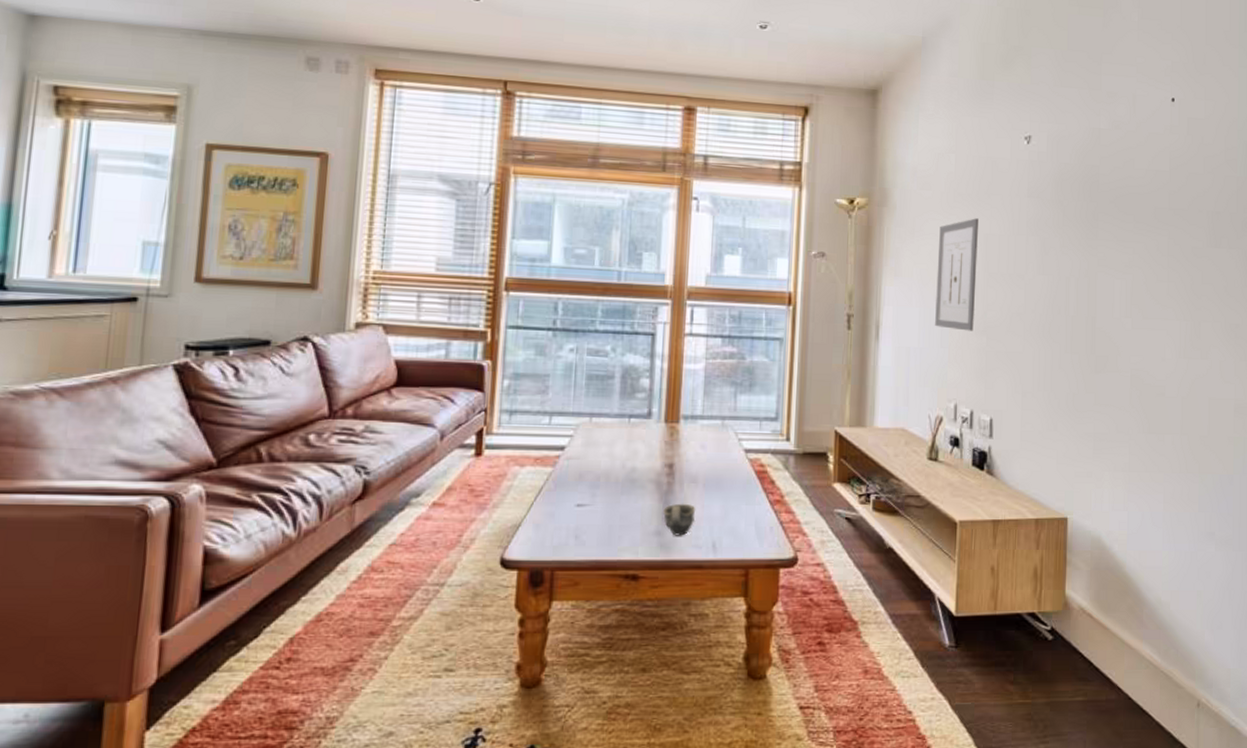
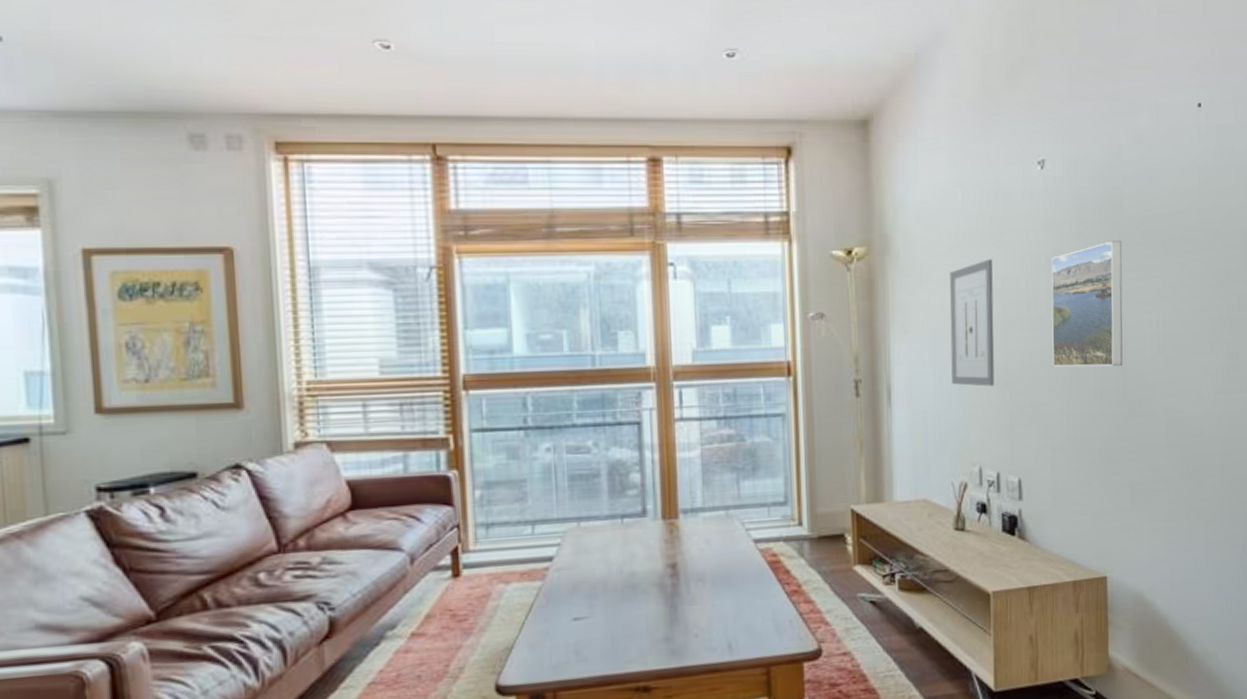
cup: present [662,503,696,536] -> none [669,604,707,641]
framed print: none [1027,211,1097,325] -> present [1051,241,1123,367]

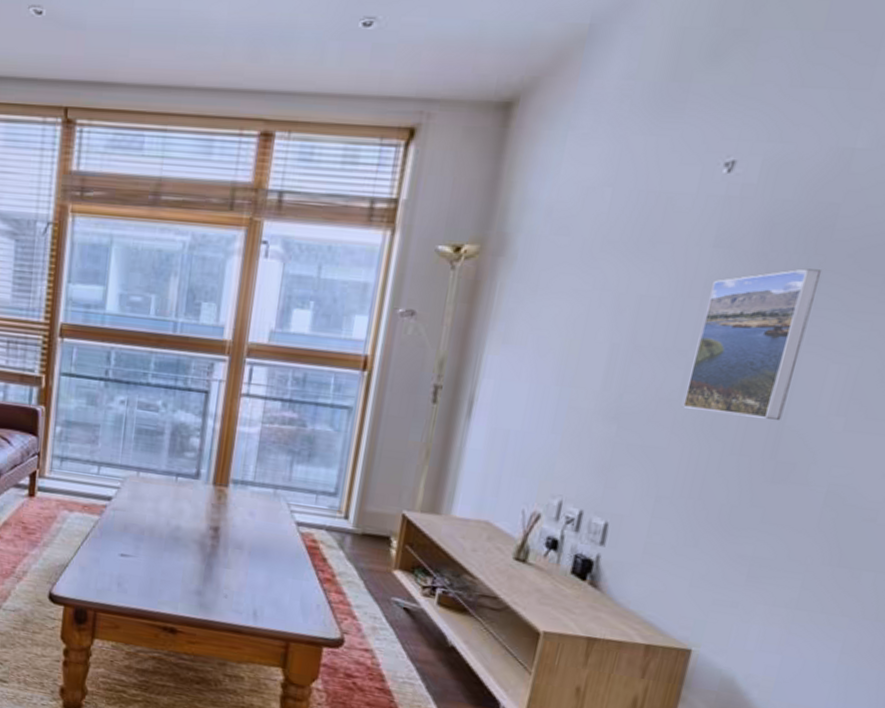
wall art: present [950,259,995,386] -> none [548,274,632,417]

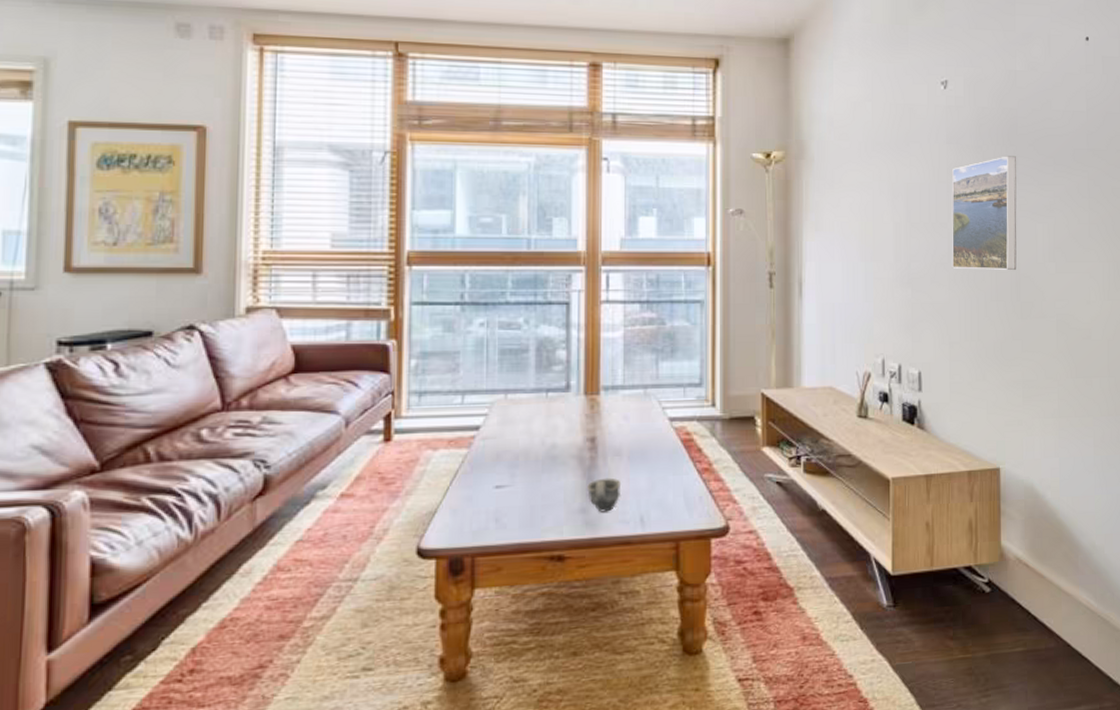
cup: none [204,567,239,599] -> present [586,477,622,513]

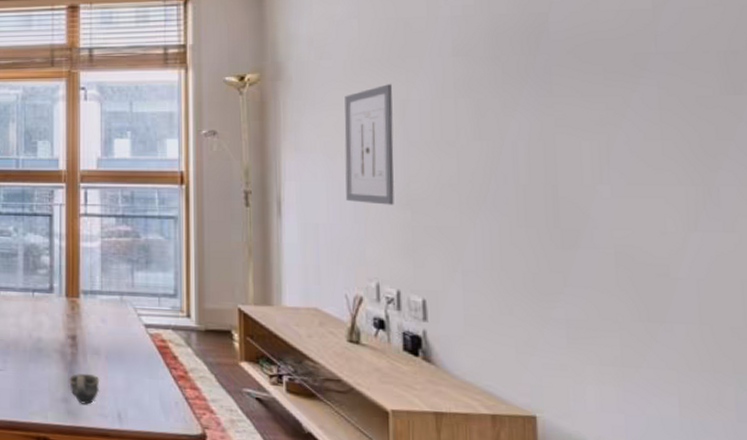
wall art: none [858,167,899,283] -> present [344,84,394,205]
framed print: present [951,156,1017,271] -> none [460,65,554,194]

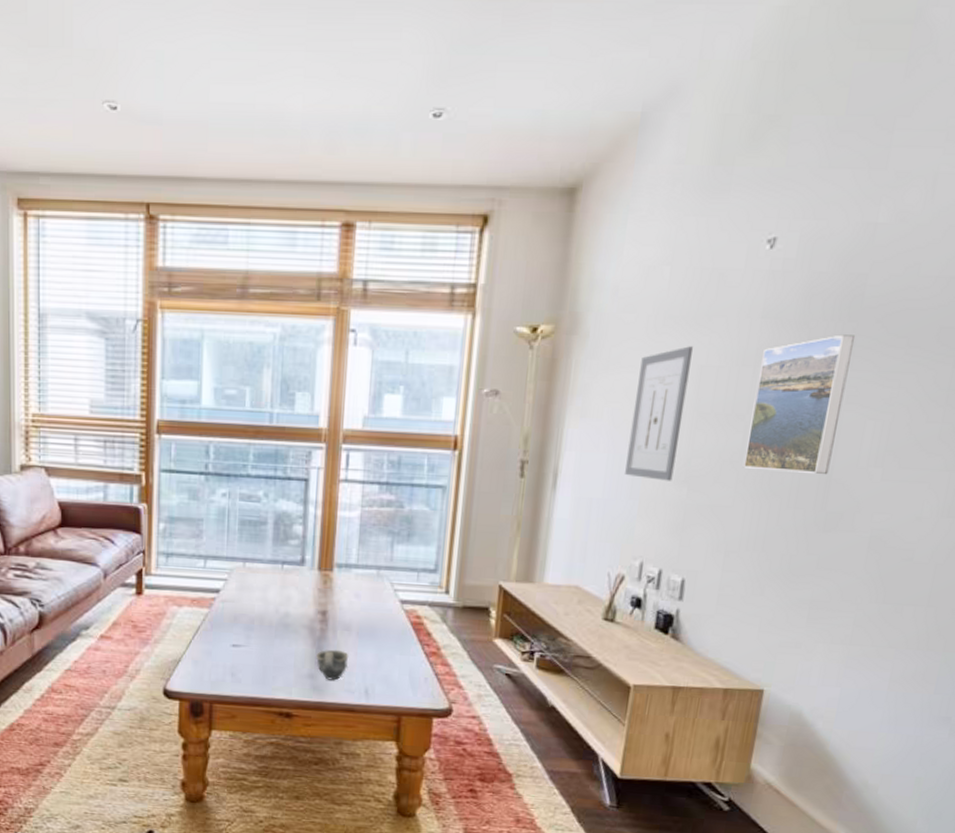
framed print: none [460,65,554,194] -> present [742,334,856,475]

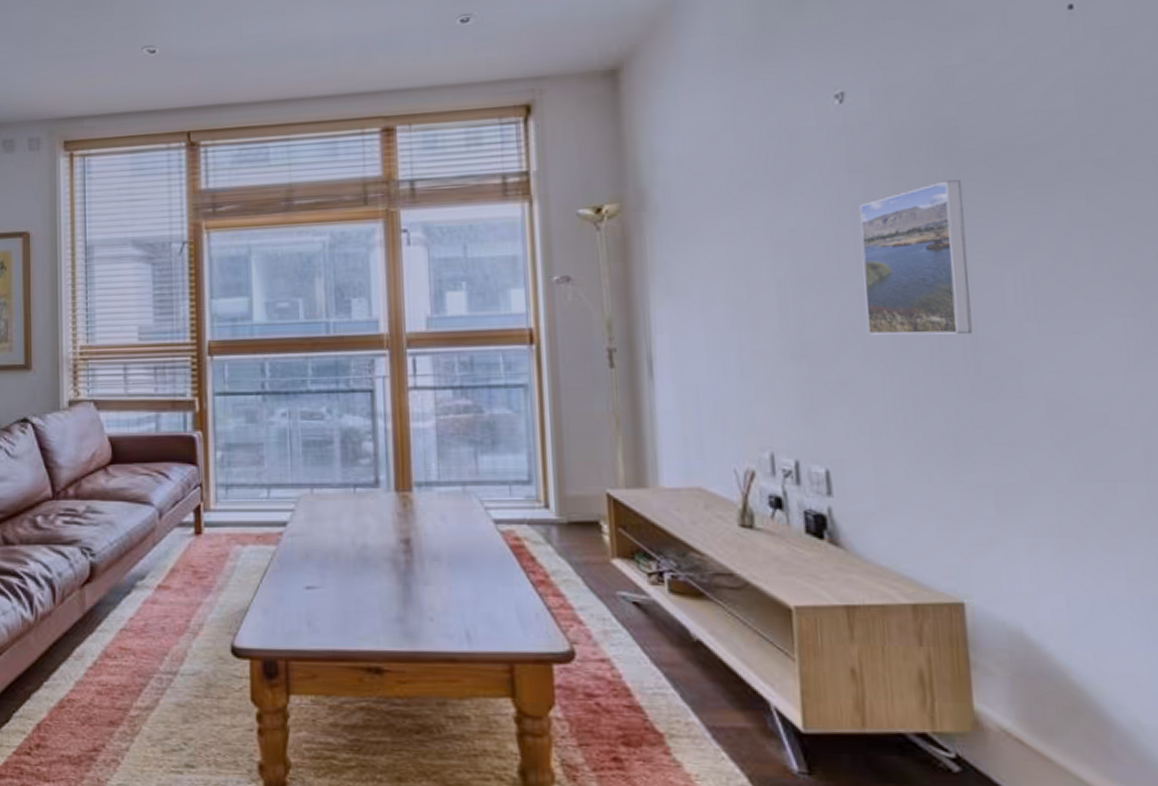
cup: present [315,649,349,681] -> none [402,585,442,623]
wall art: present [625,346,693,481] -> none [723,210,787,358]

